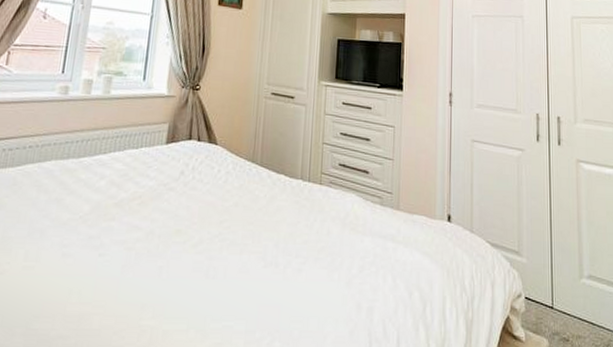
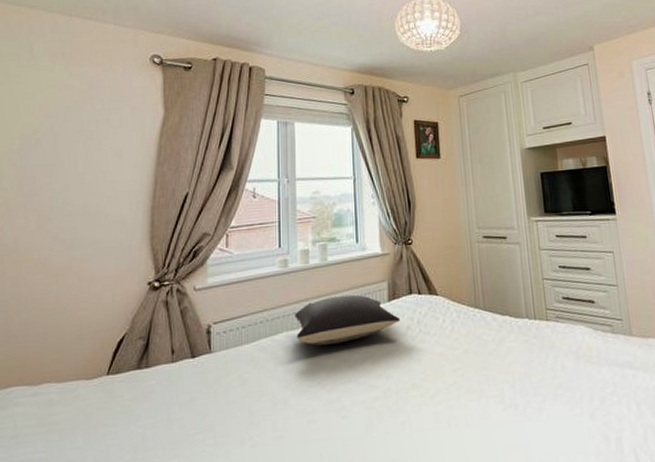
pillow: none [65,131,176,180] -> present [295,294,401,346]

